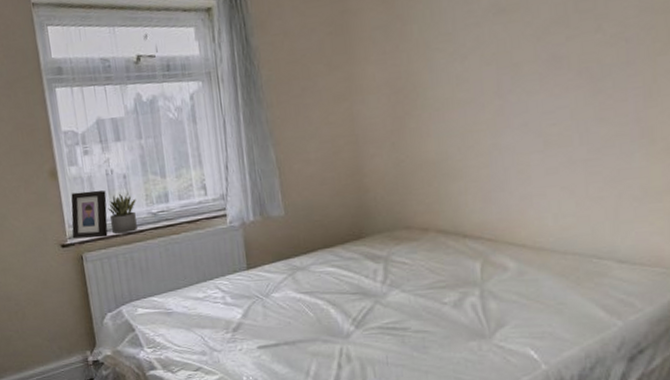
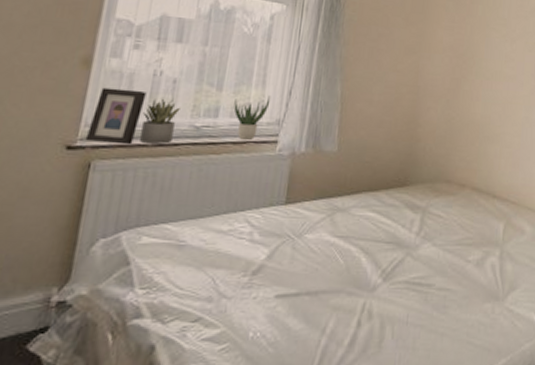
potted plant: none [179,173,211,219] -> present [233,95,271,141]

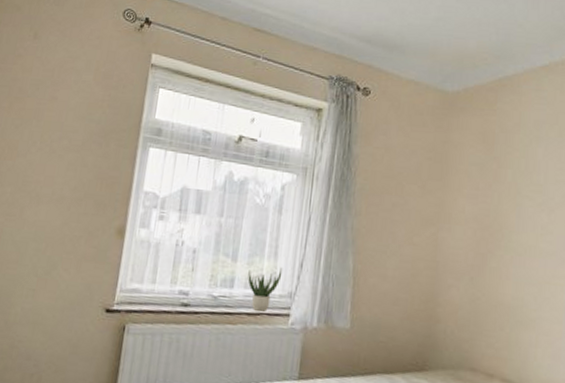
picture frame: present [85,87,147,145] -> none [120,256,170,311]
succulent plant: present [140,98,181,145] -> none [165,267,200,312]

